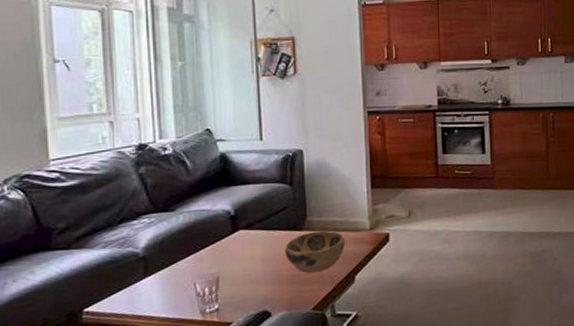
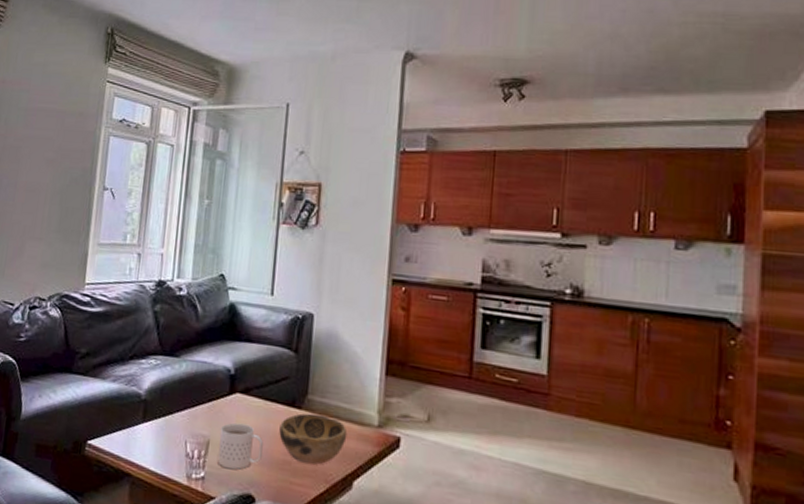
mug: none [228,254,272,296] -> present [218,422,263,470]

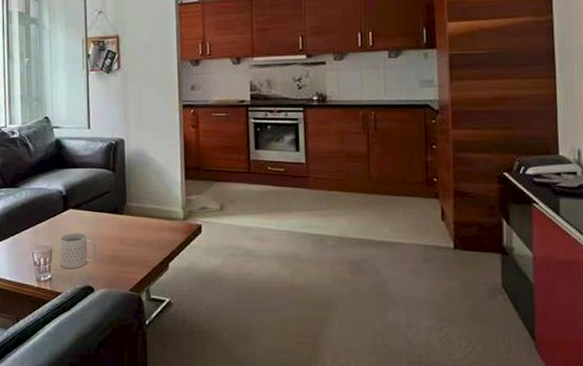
decorative bowl: present [279,413,348,465] -> none [107,216,161,256]

